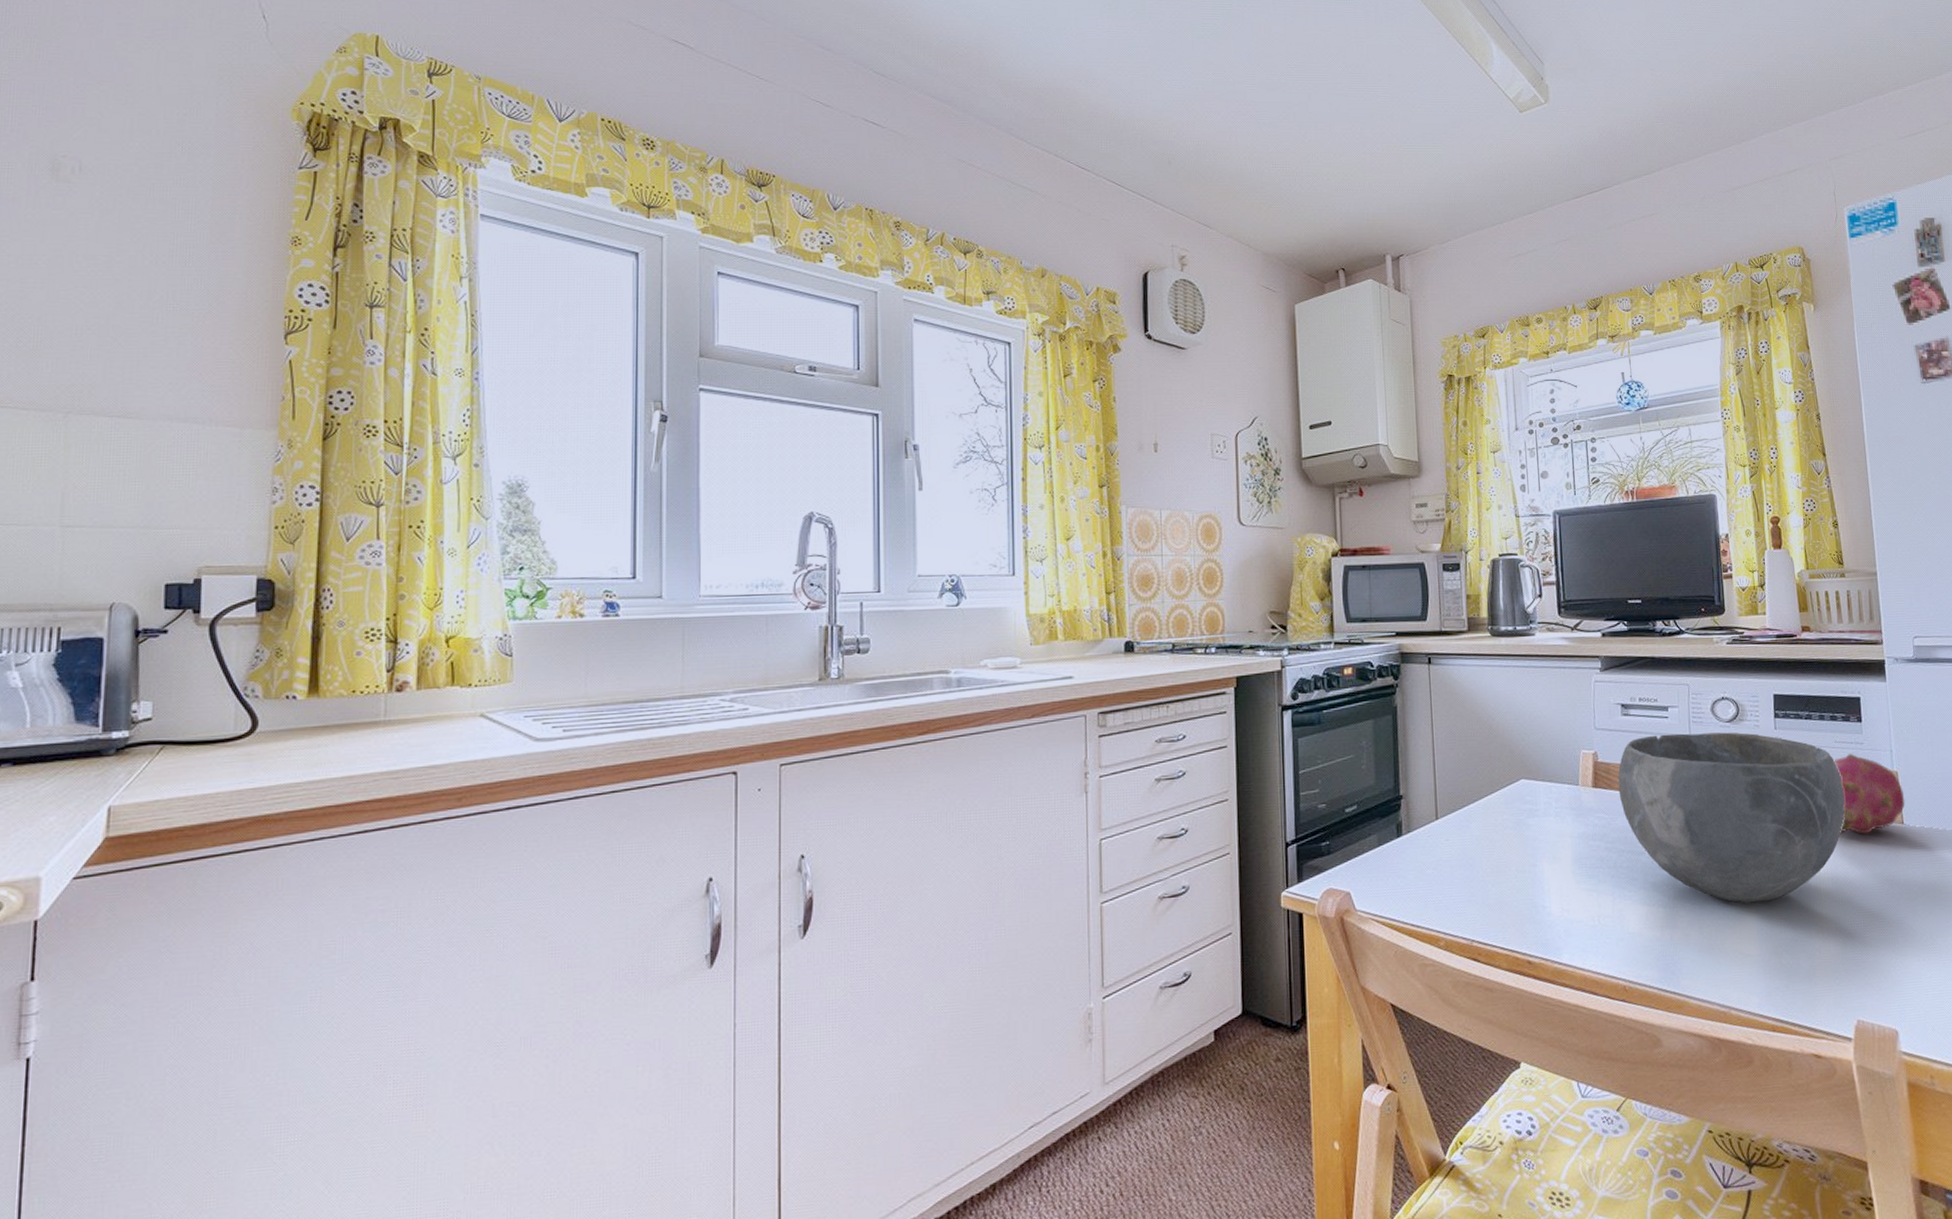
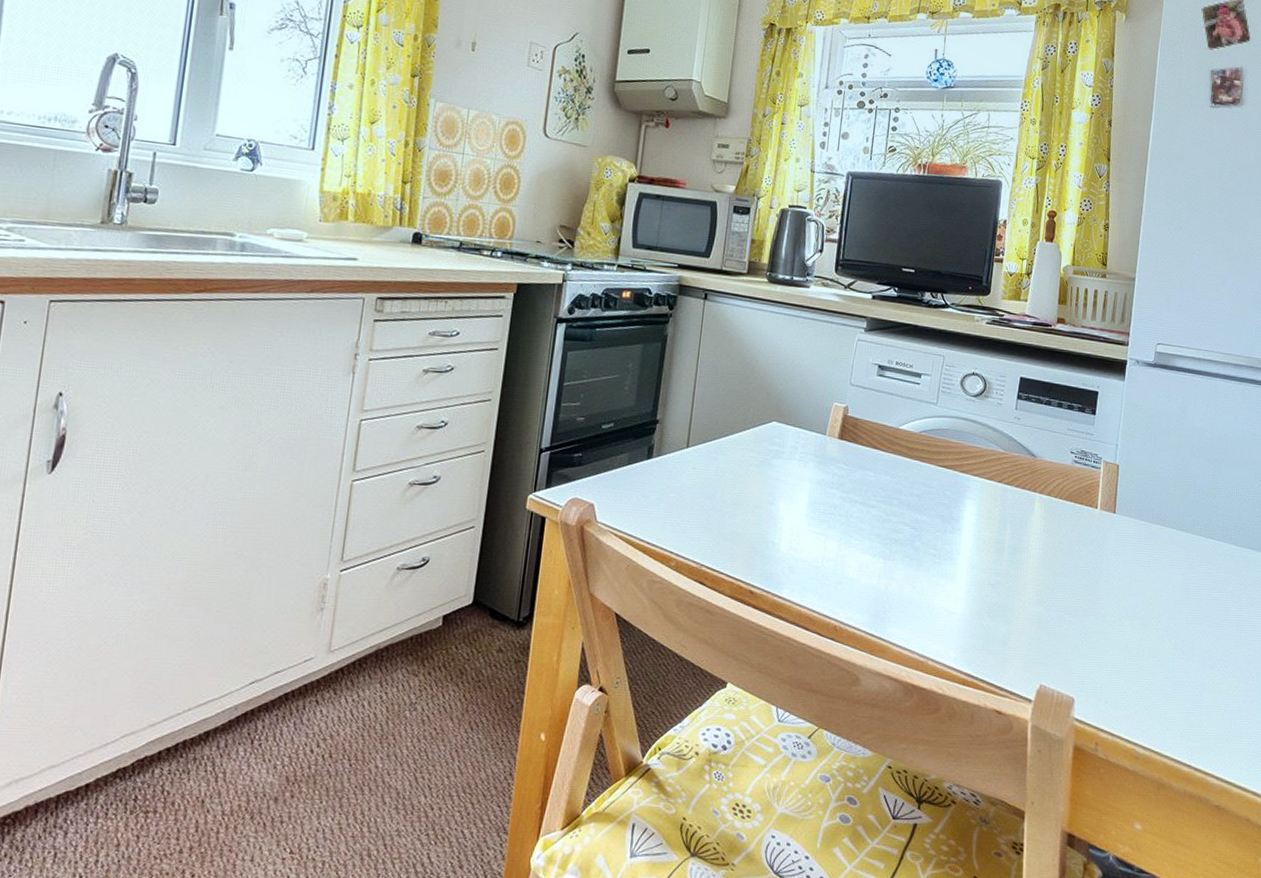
bowl: present [1617,732,1845,903] -> none [861,398,1068,566]
fruit: present [1833,754,1906,835] -> none [1055,442,1121,518]

